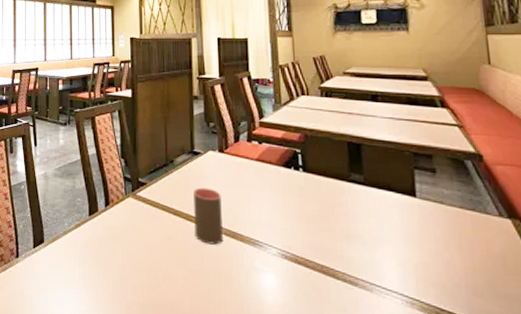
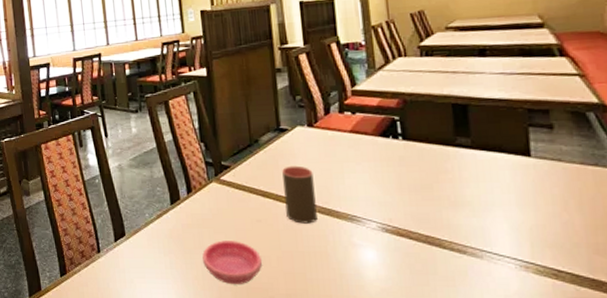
saucer: none [115,255,169,301] -> present [202,241,262,285]

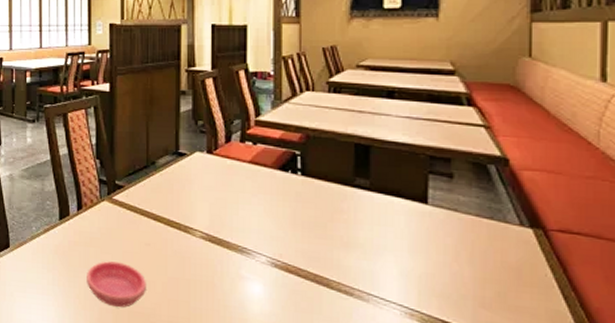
cup: present [282,165,317,224] -> none [176,191,207,252]

